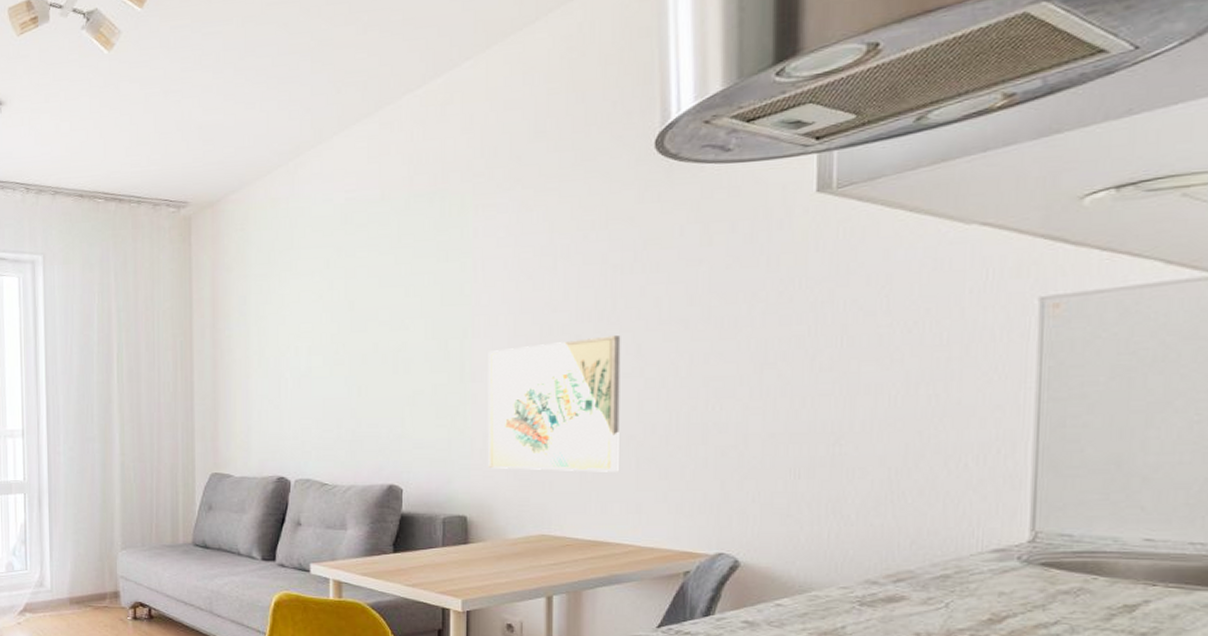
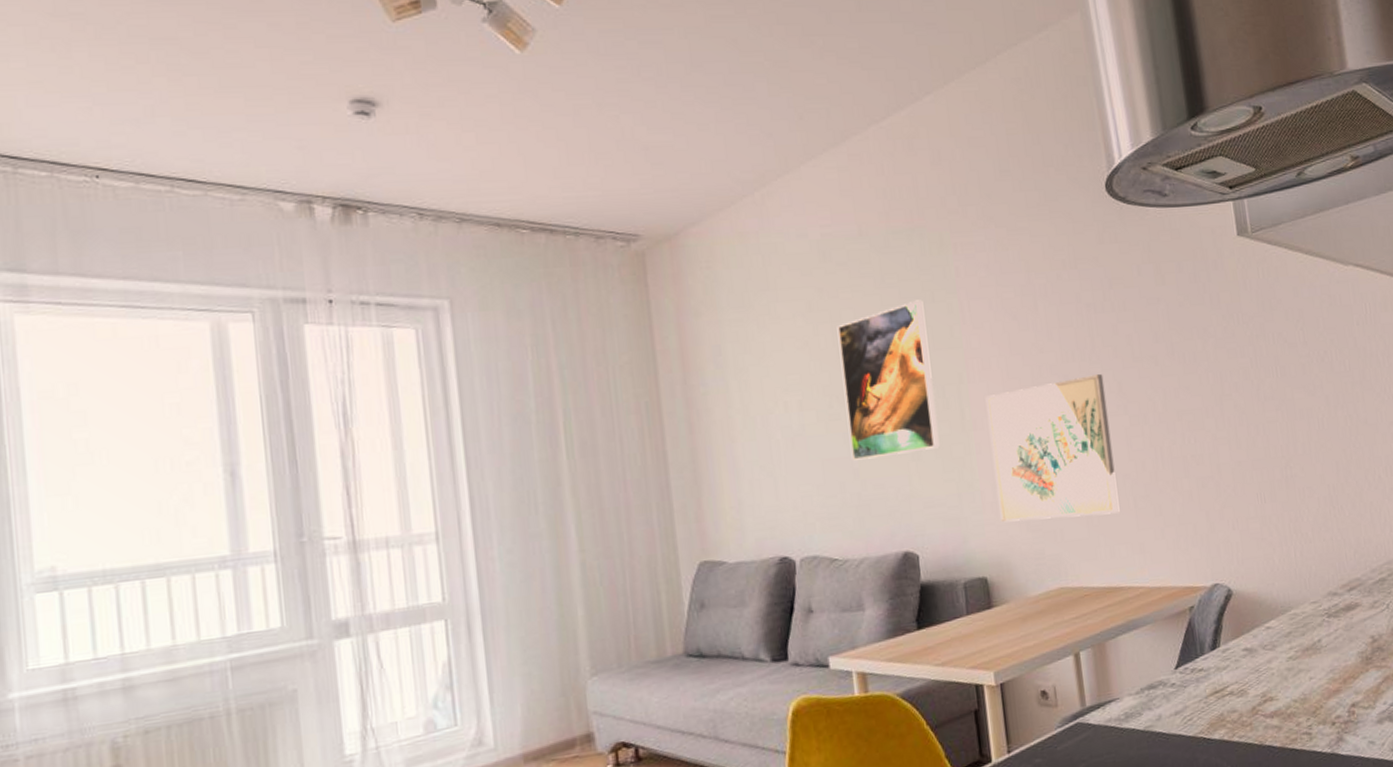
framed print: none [350,259,437,401] -> present [837,300,940,460]

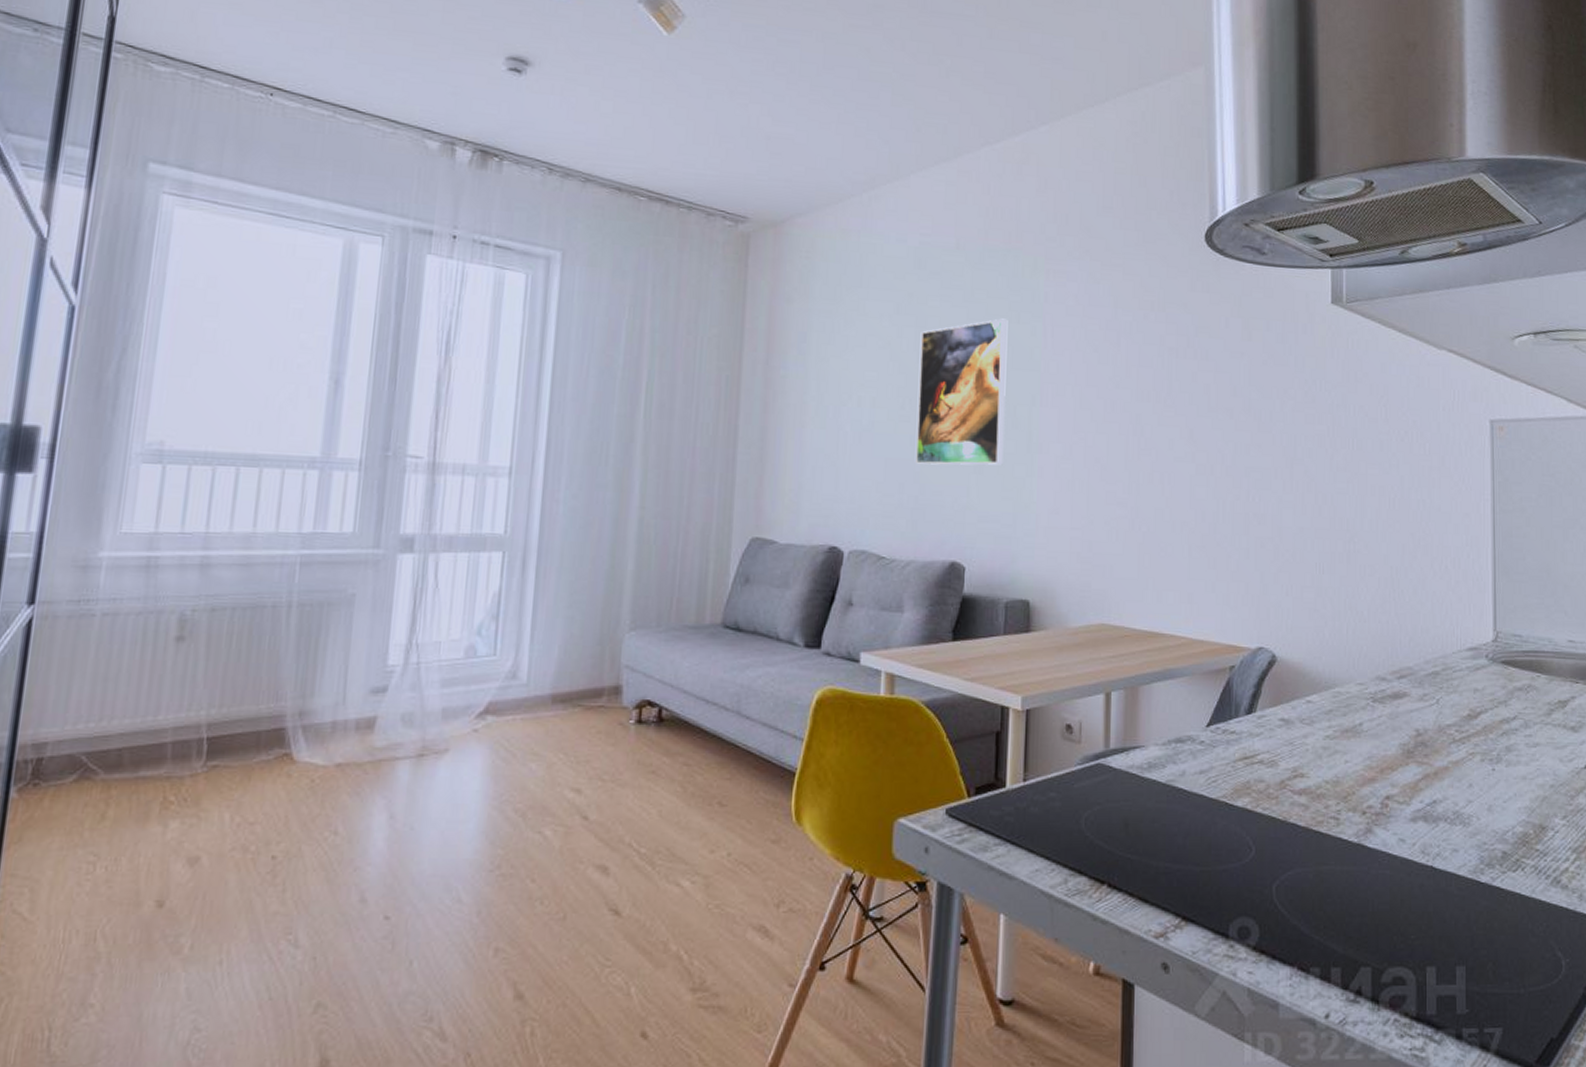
wall art: present [985,374,1120,523] -> none [1052,418,1176,559]

